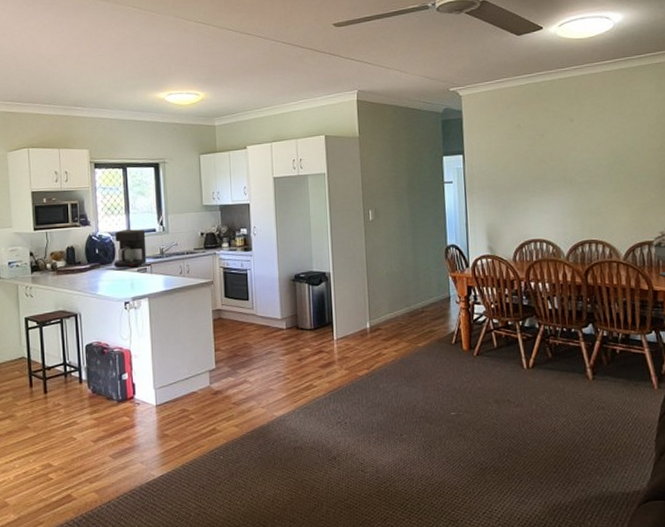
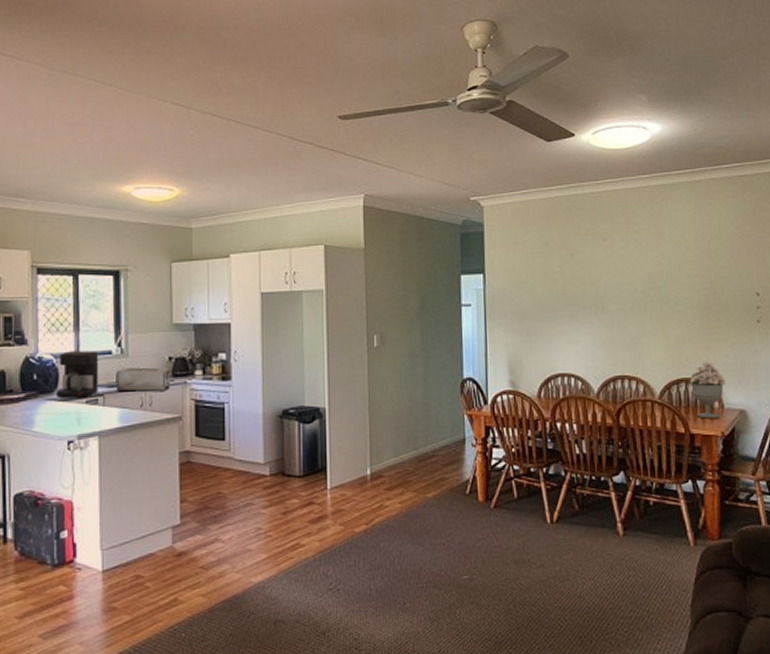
toaster: none [159,241,204,263] -> present [116,367,171,393]

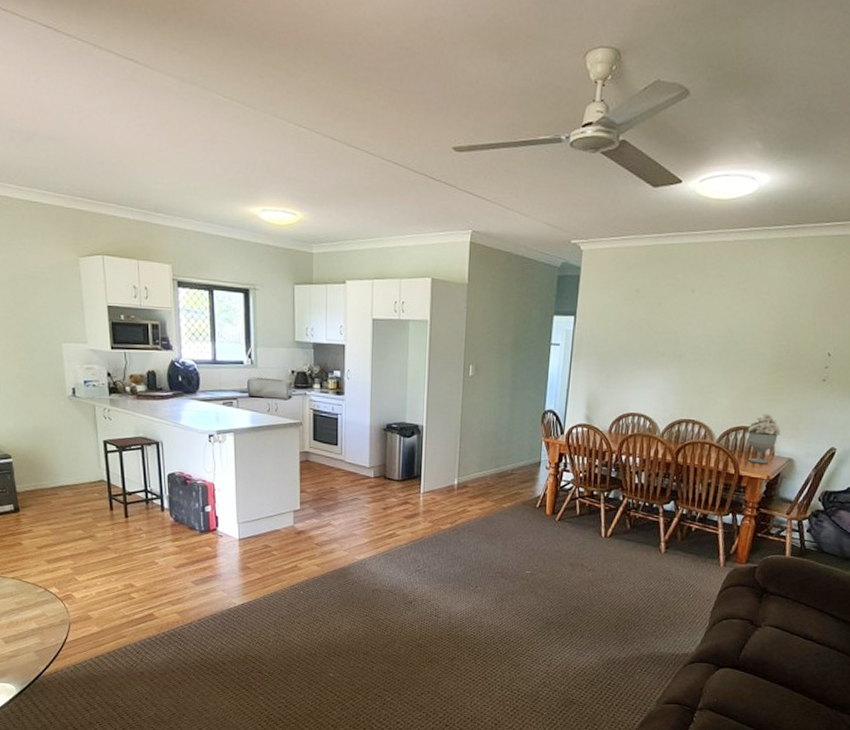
coffee maker: present [56,350,99,398] -> none [198,359,233,400]

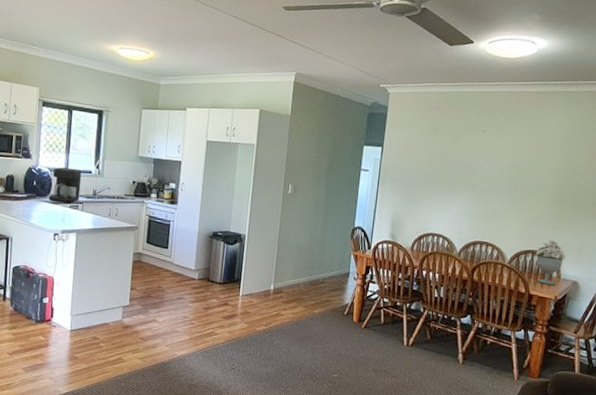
coffee maker: none [198,359,233,400] -> present [49,167,82,203]
toaster: present [247,377,293,401] -> none [92,184,134,207]

